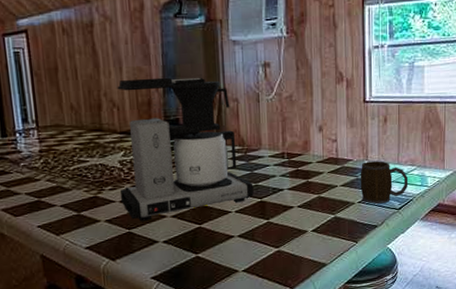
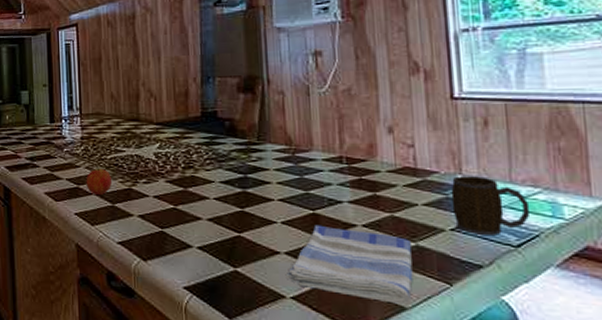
fruit: none [47,177,77,207] -> present [86,165,112,196]
coffee maker: present [117,77,254,222] -> none [153,67,304,222]
dish towel: none [238,210,333,262] -> present [285,224,414,305]

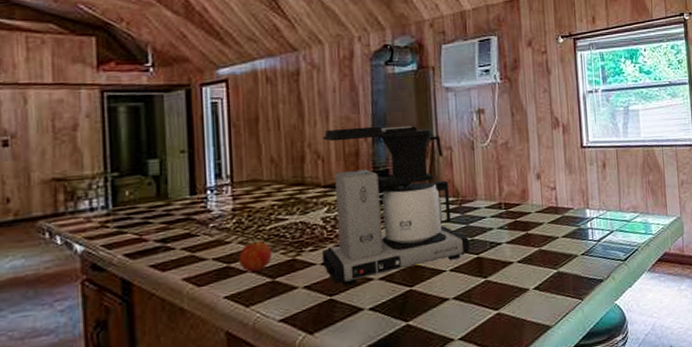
coffee maker: none [153,67,304,222] -> present [321,125,470,287]
dish towel: present [285,224,414,305] -> none [454,266,556,327]
mug: present [451,176,531,235] -> none [581,208,633,256]

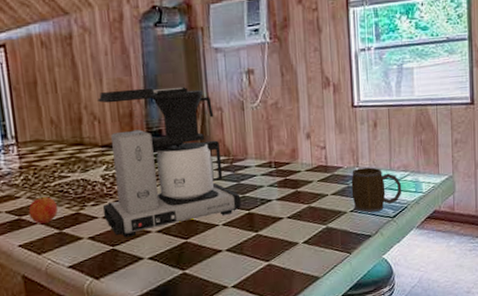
mug: none [581,208,633,256] -> present [351,167,402,213]

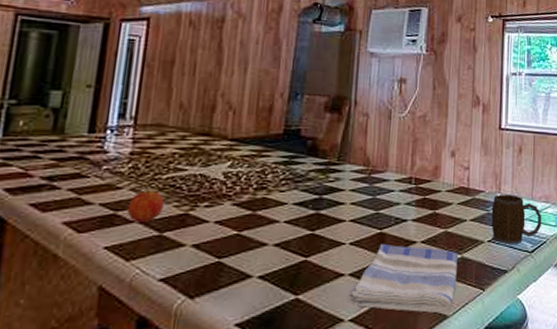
coffee maker: present [97,86,241,238] -> none [216,81,374,249]
dish towel: none [227,222,325,276] -> present [346,243,458,314]

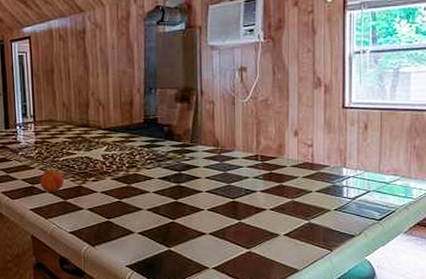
dish towel: present [346,243,458,314] -> none [209,210,306,268]
mug: present [491,195,542,244] -> none [337,168,391,213]

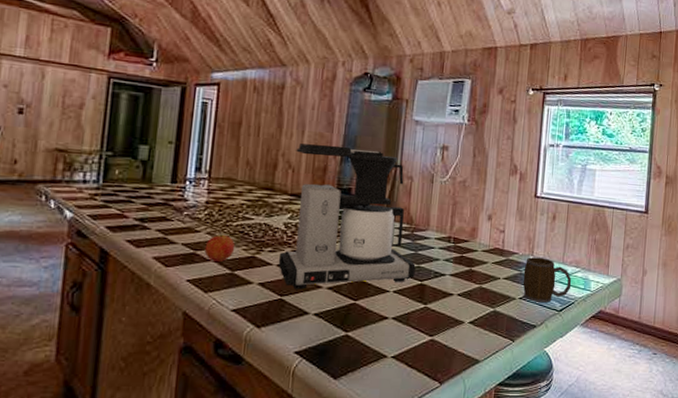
coffee maker: none [101,79,226,212] -> present [278,143,416,290]
mug: none [337,168,391,213] -> present [523,257,572,303]

